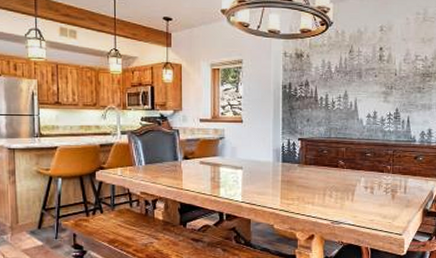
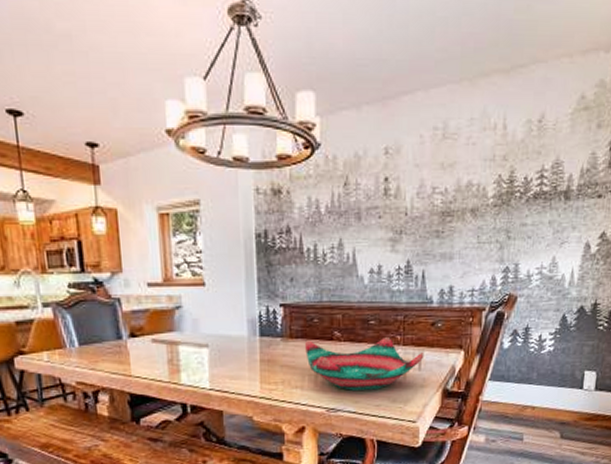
decorative bowl: none [316,166,409,207] -> present [305,336,424,391]

